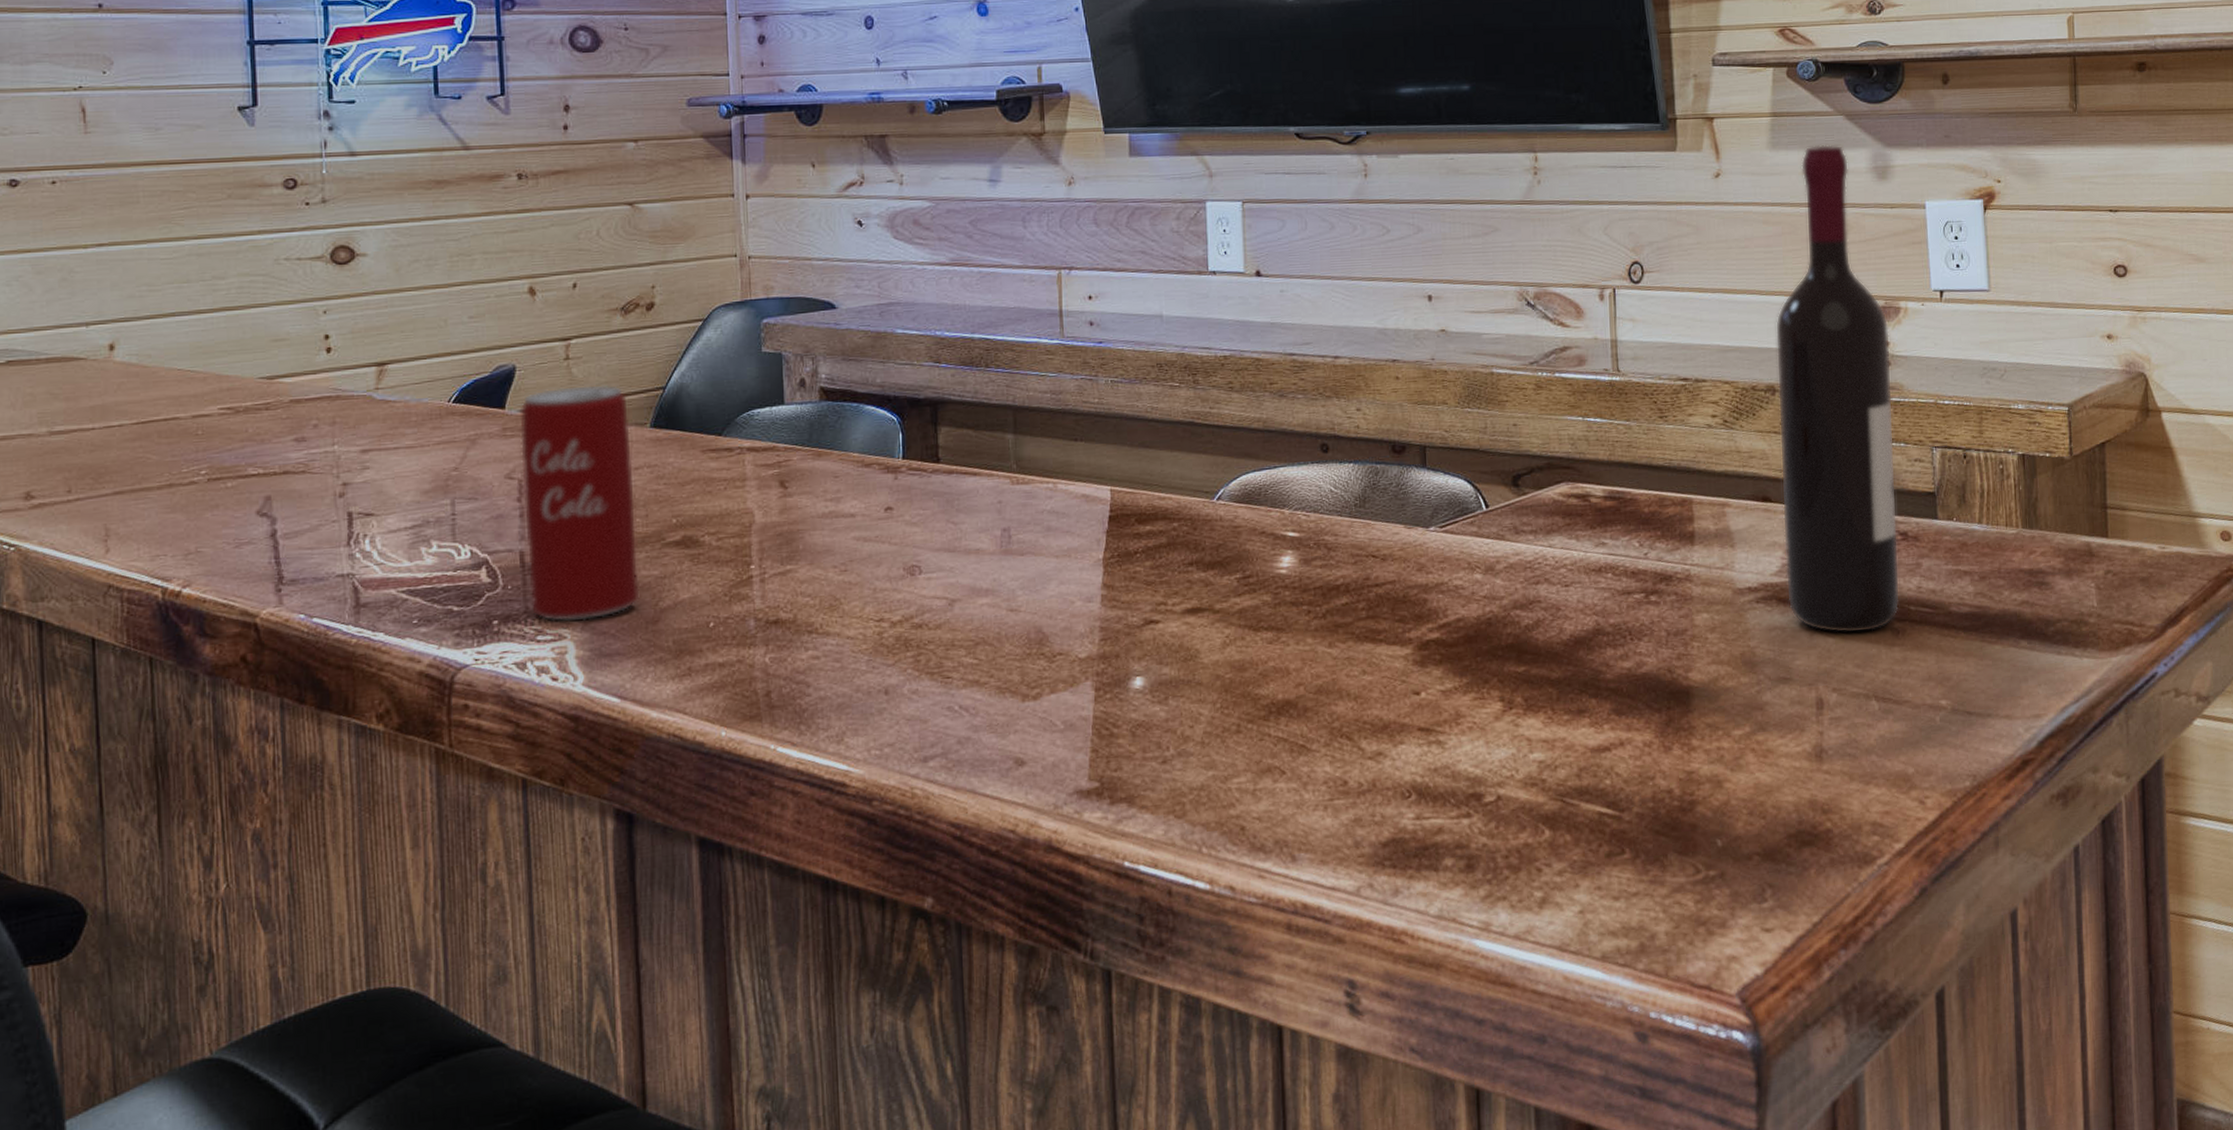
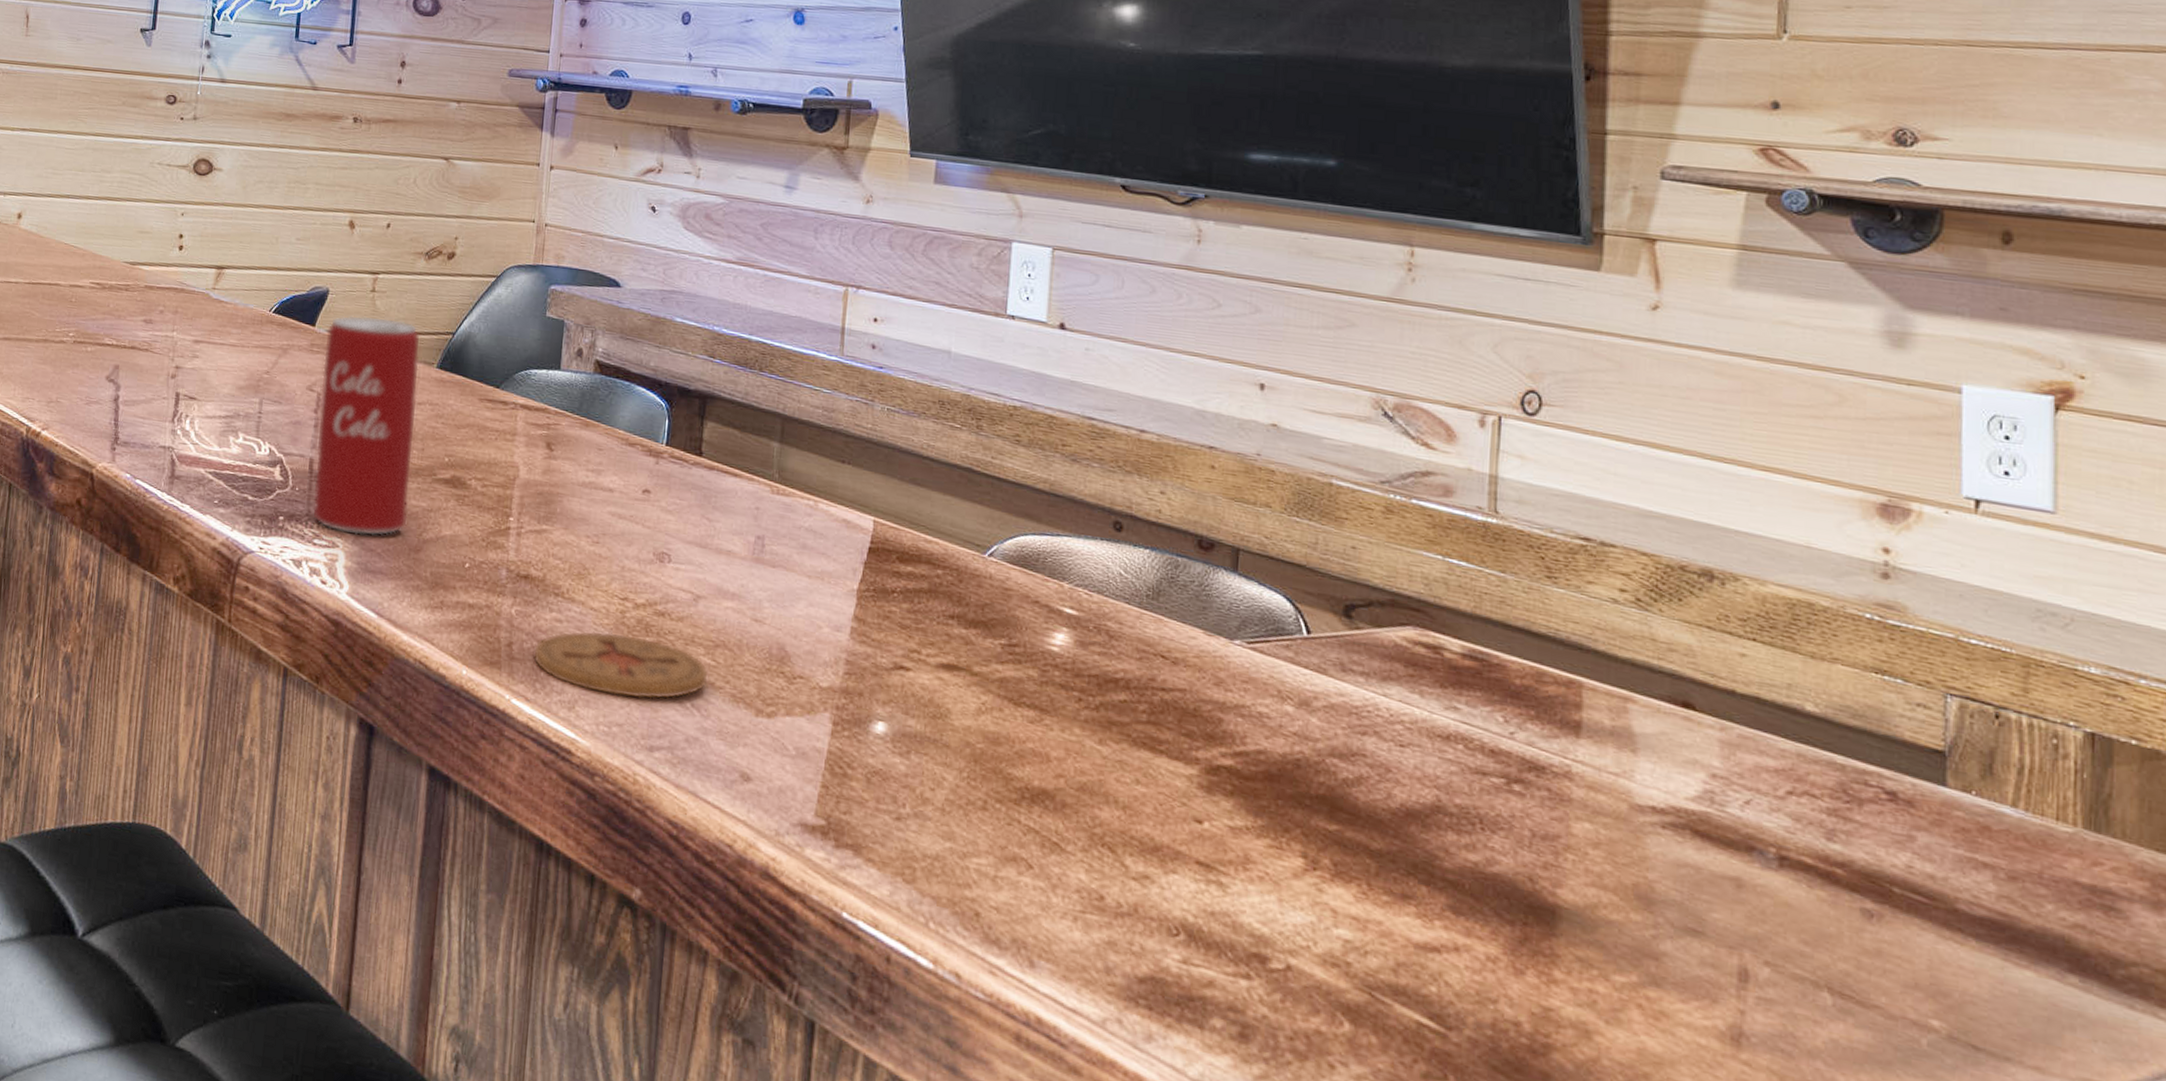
coaster: none [793,653,974,720] -> present [532,630,710,700]
wine bottle: present [1775,145,1900,634] -> none [1707,292,1892,905]

